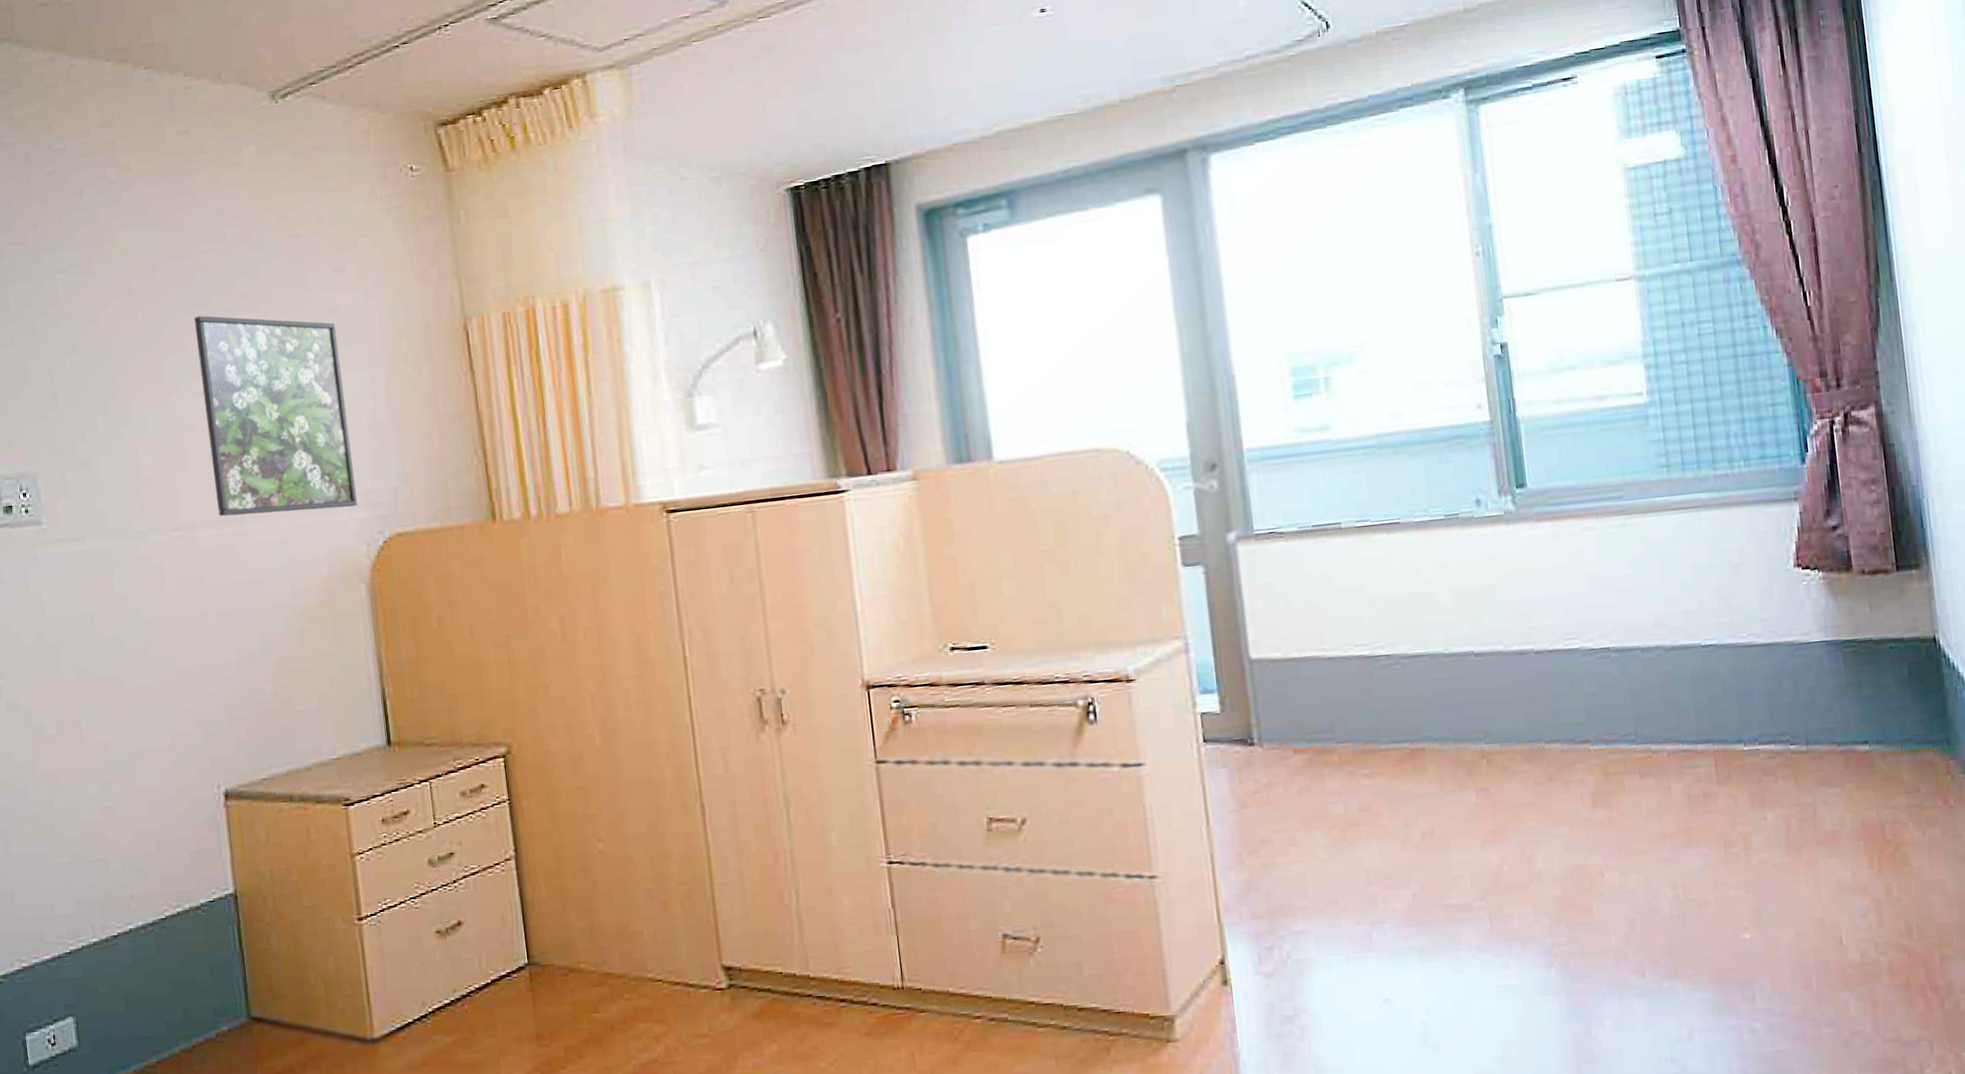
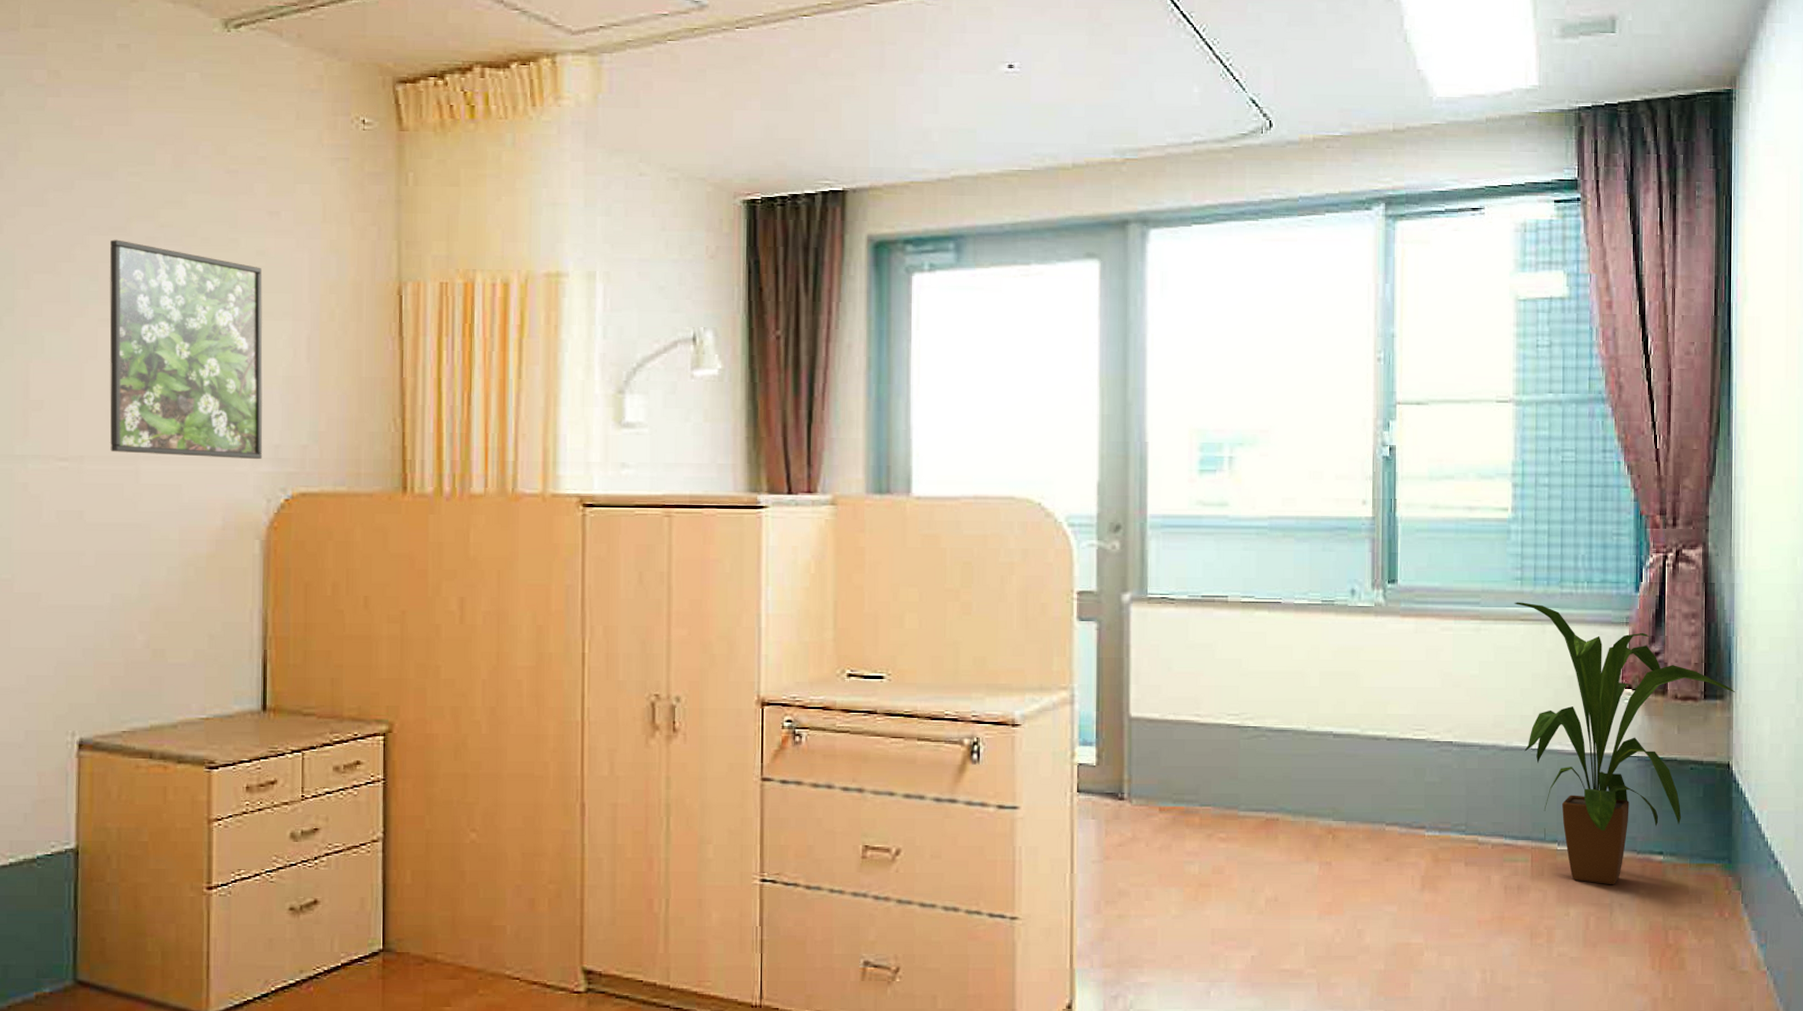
house plant: none [1661,490,1934,783] -> present [1514,602,1736,885]

